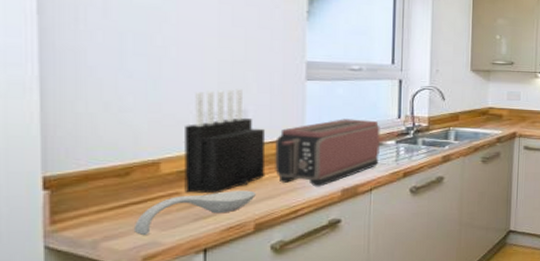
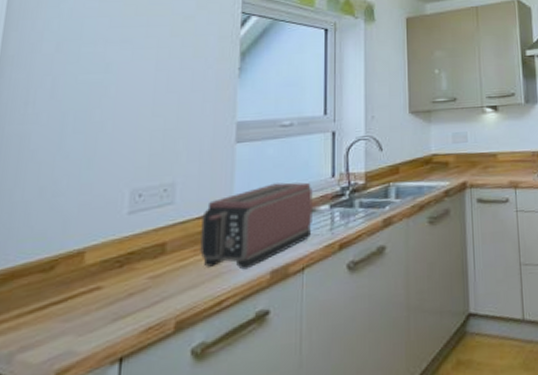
spoon rest: present [133,190,256,235] -> none [50,279,179,343]
knife block: present [183,89,266,194] -> none [106,160,192,287]

